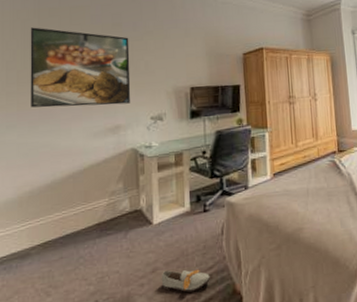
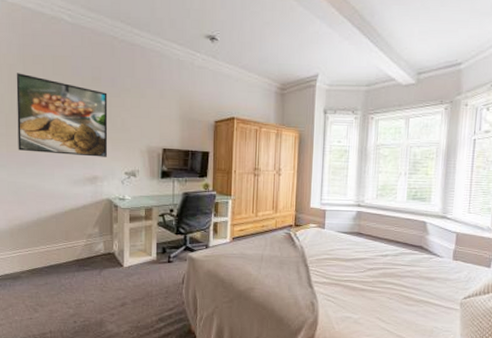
shoe: present [161,269,210,293] -> none [128,305,170,326]

